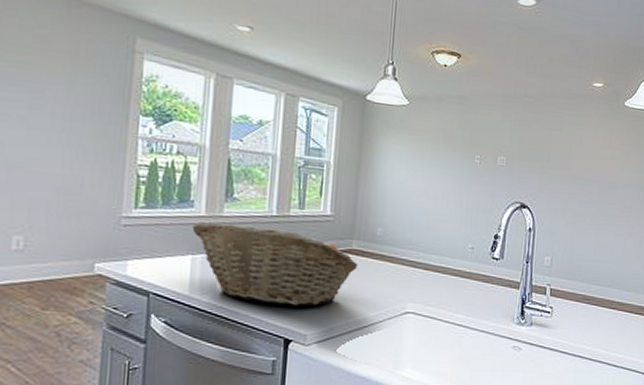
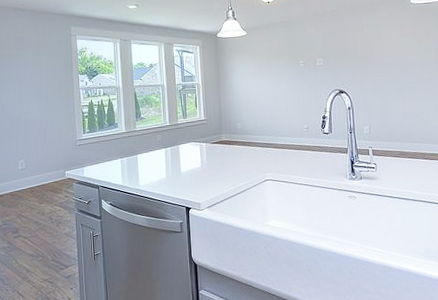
fruit basket: present [192,222,358,307] -> none [118,134,228,185]

